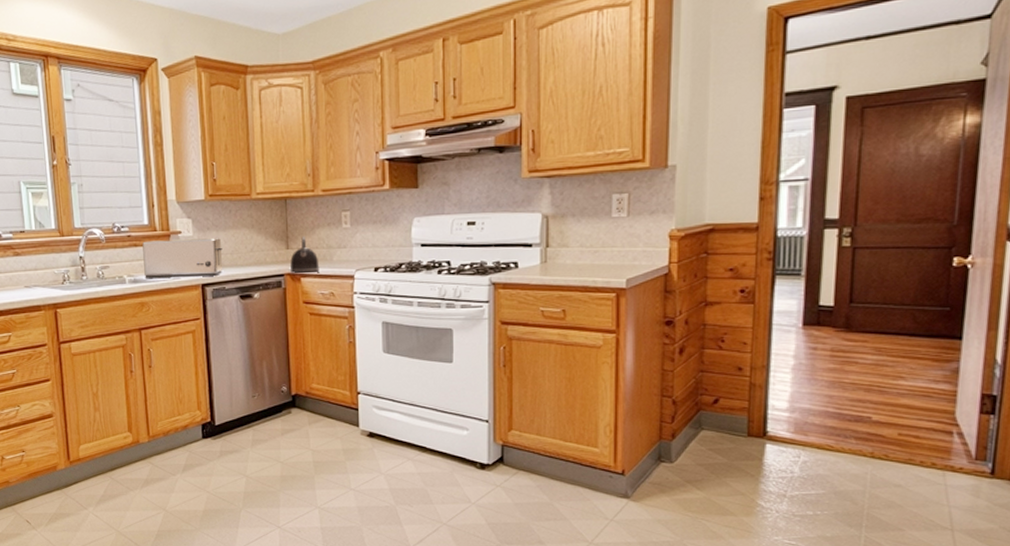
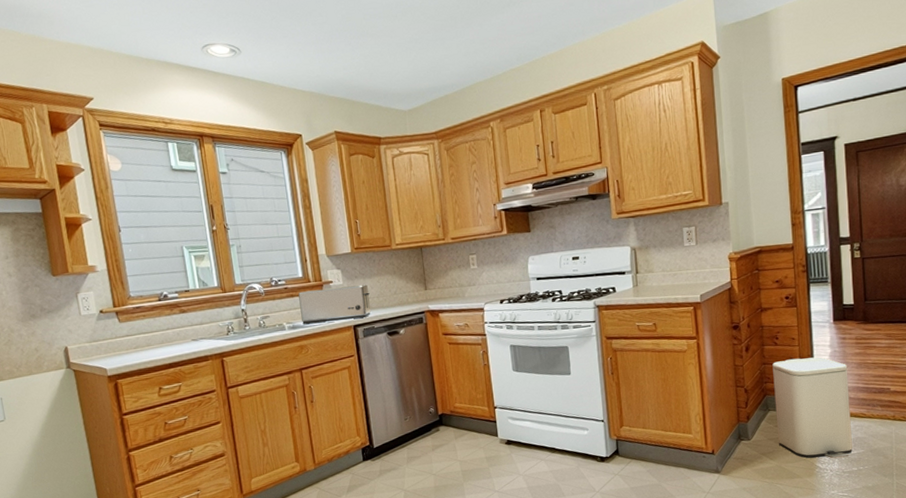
kettle: present [289,236,320,274] -> none [429,277,455,311]
pedal bin: none [709,368,815,497] -> present [772,357,853,459]

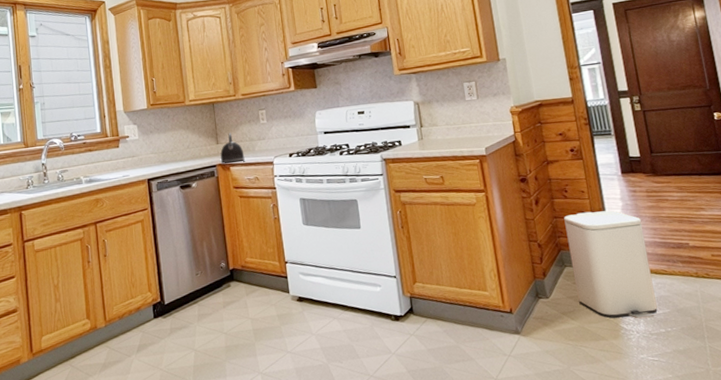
toaster: present [298,284,371,325] -> none [96,139,165,179]
kettle: none [429,277,455,311] -> present [220,132,245,165]

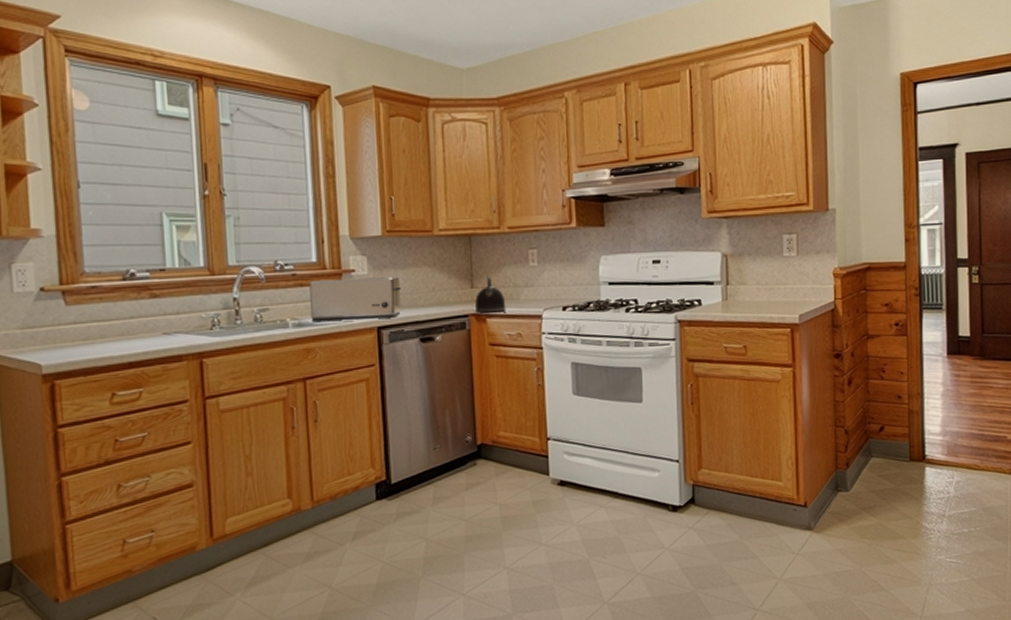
toaster: none [96,139,165,179] -> present [309,277,401,323]
pedal bin: present [564,210,658,319] -> none [877,396,963,517]

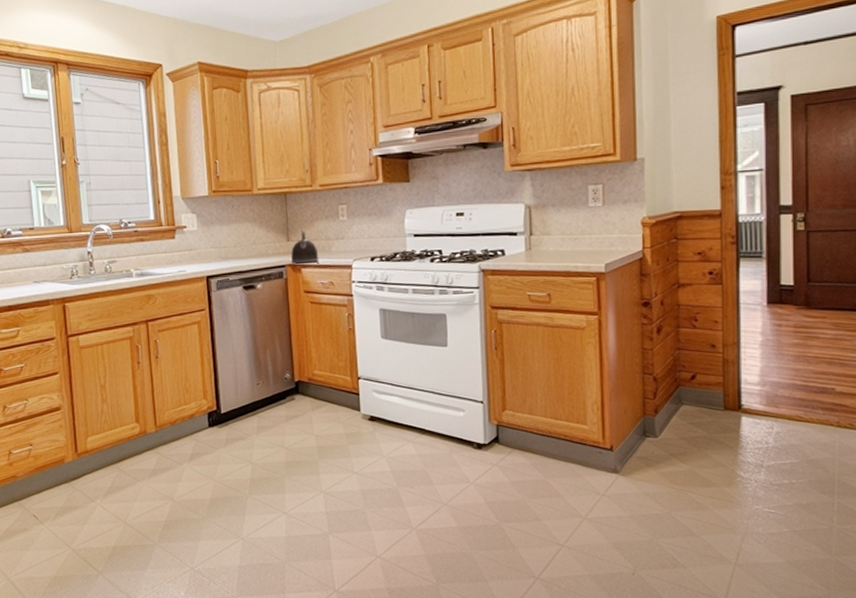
toaster: present [309,277,401,323] -> none [149,232,226,273]

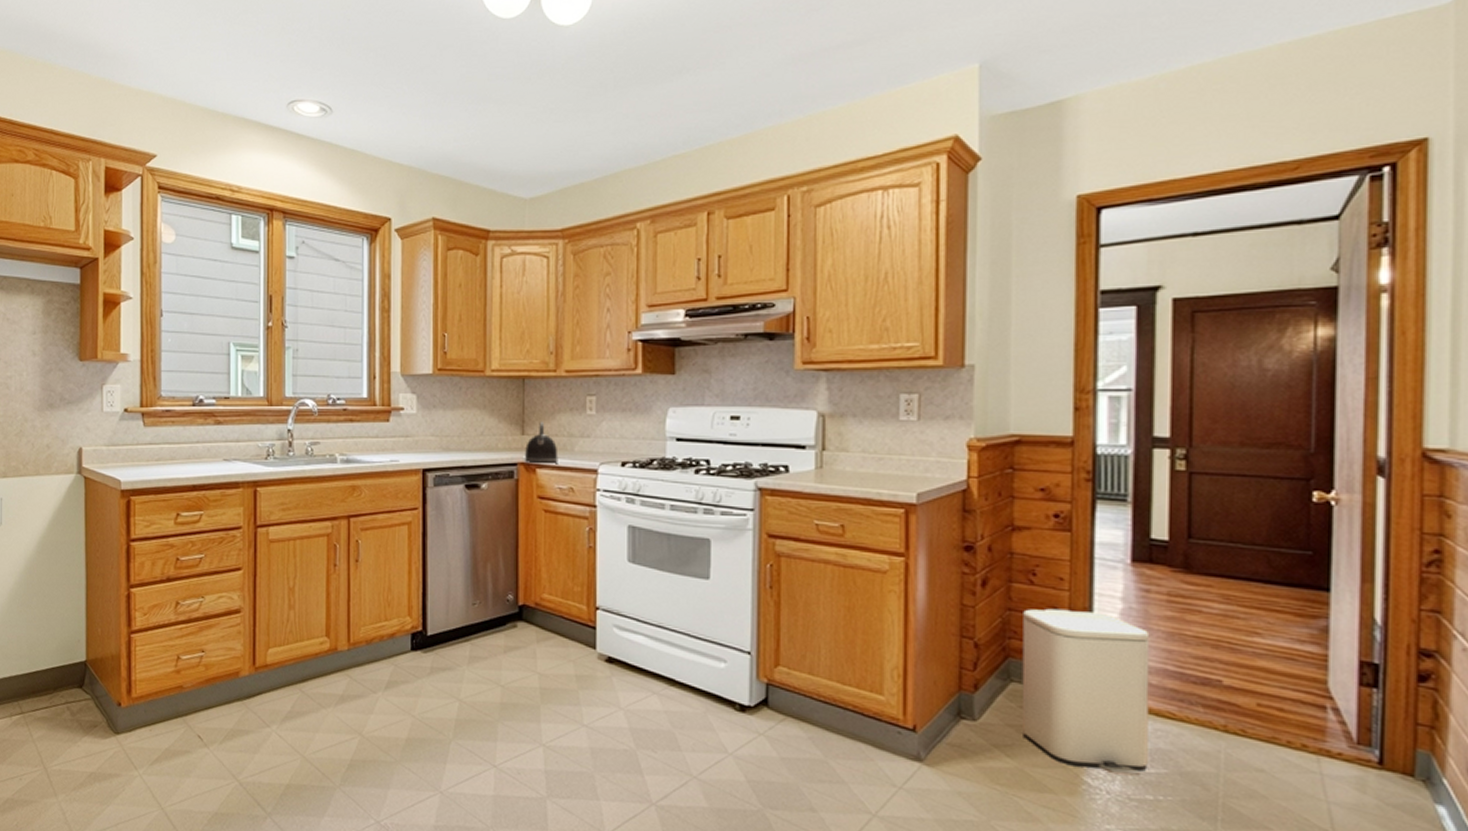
pedal bin: none [689,345,784,467] -> present [1021,608,1150,776]

